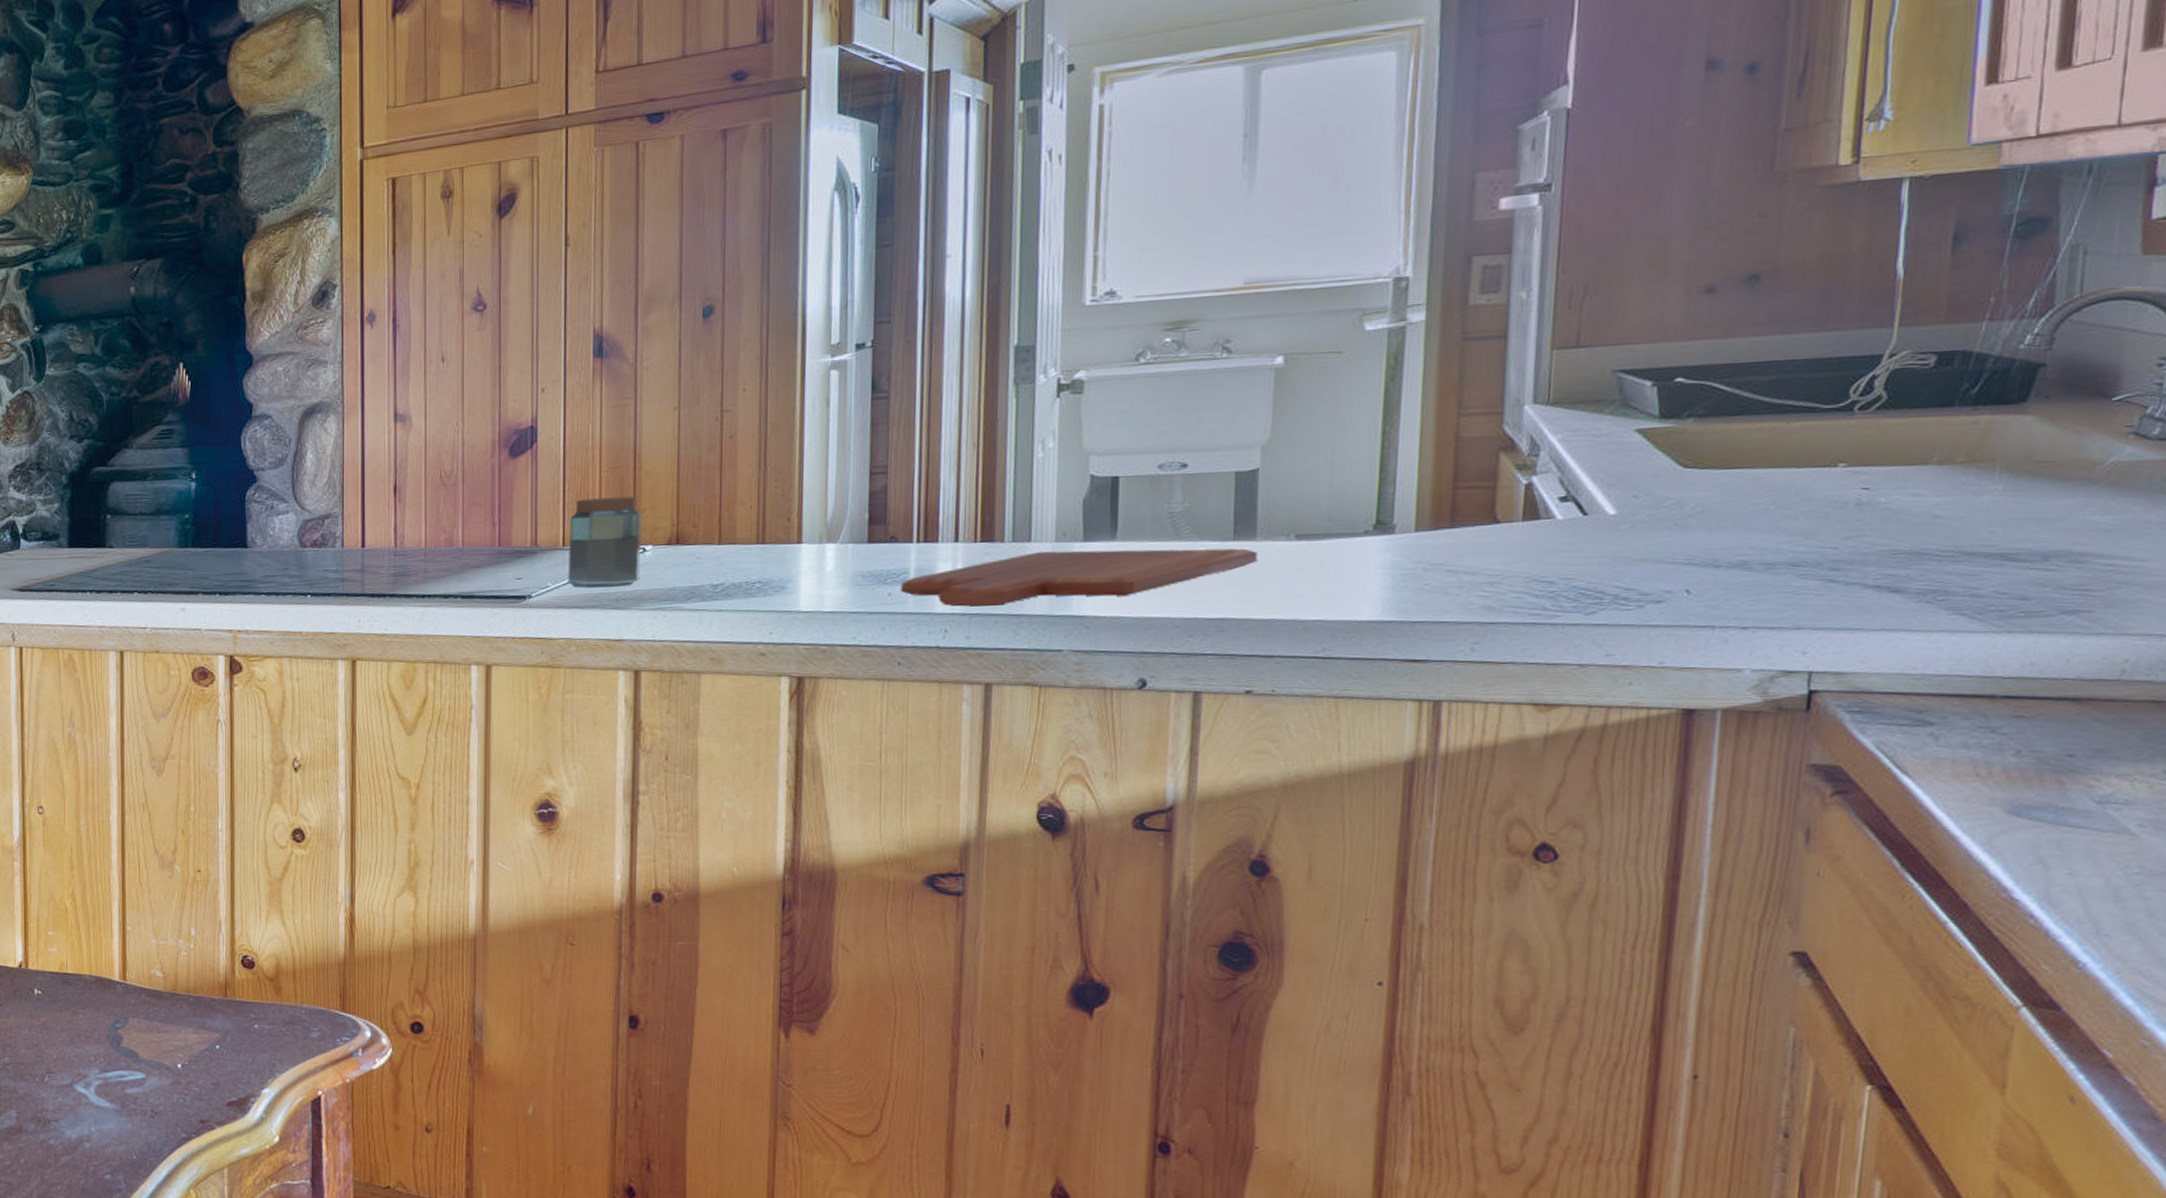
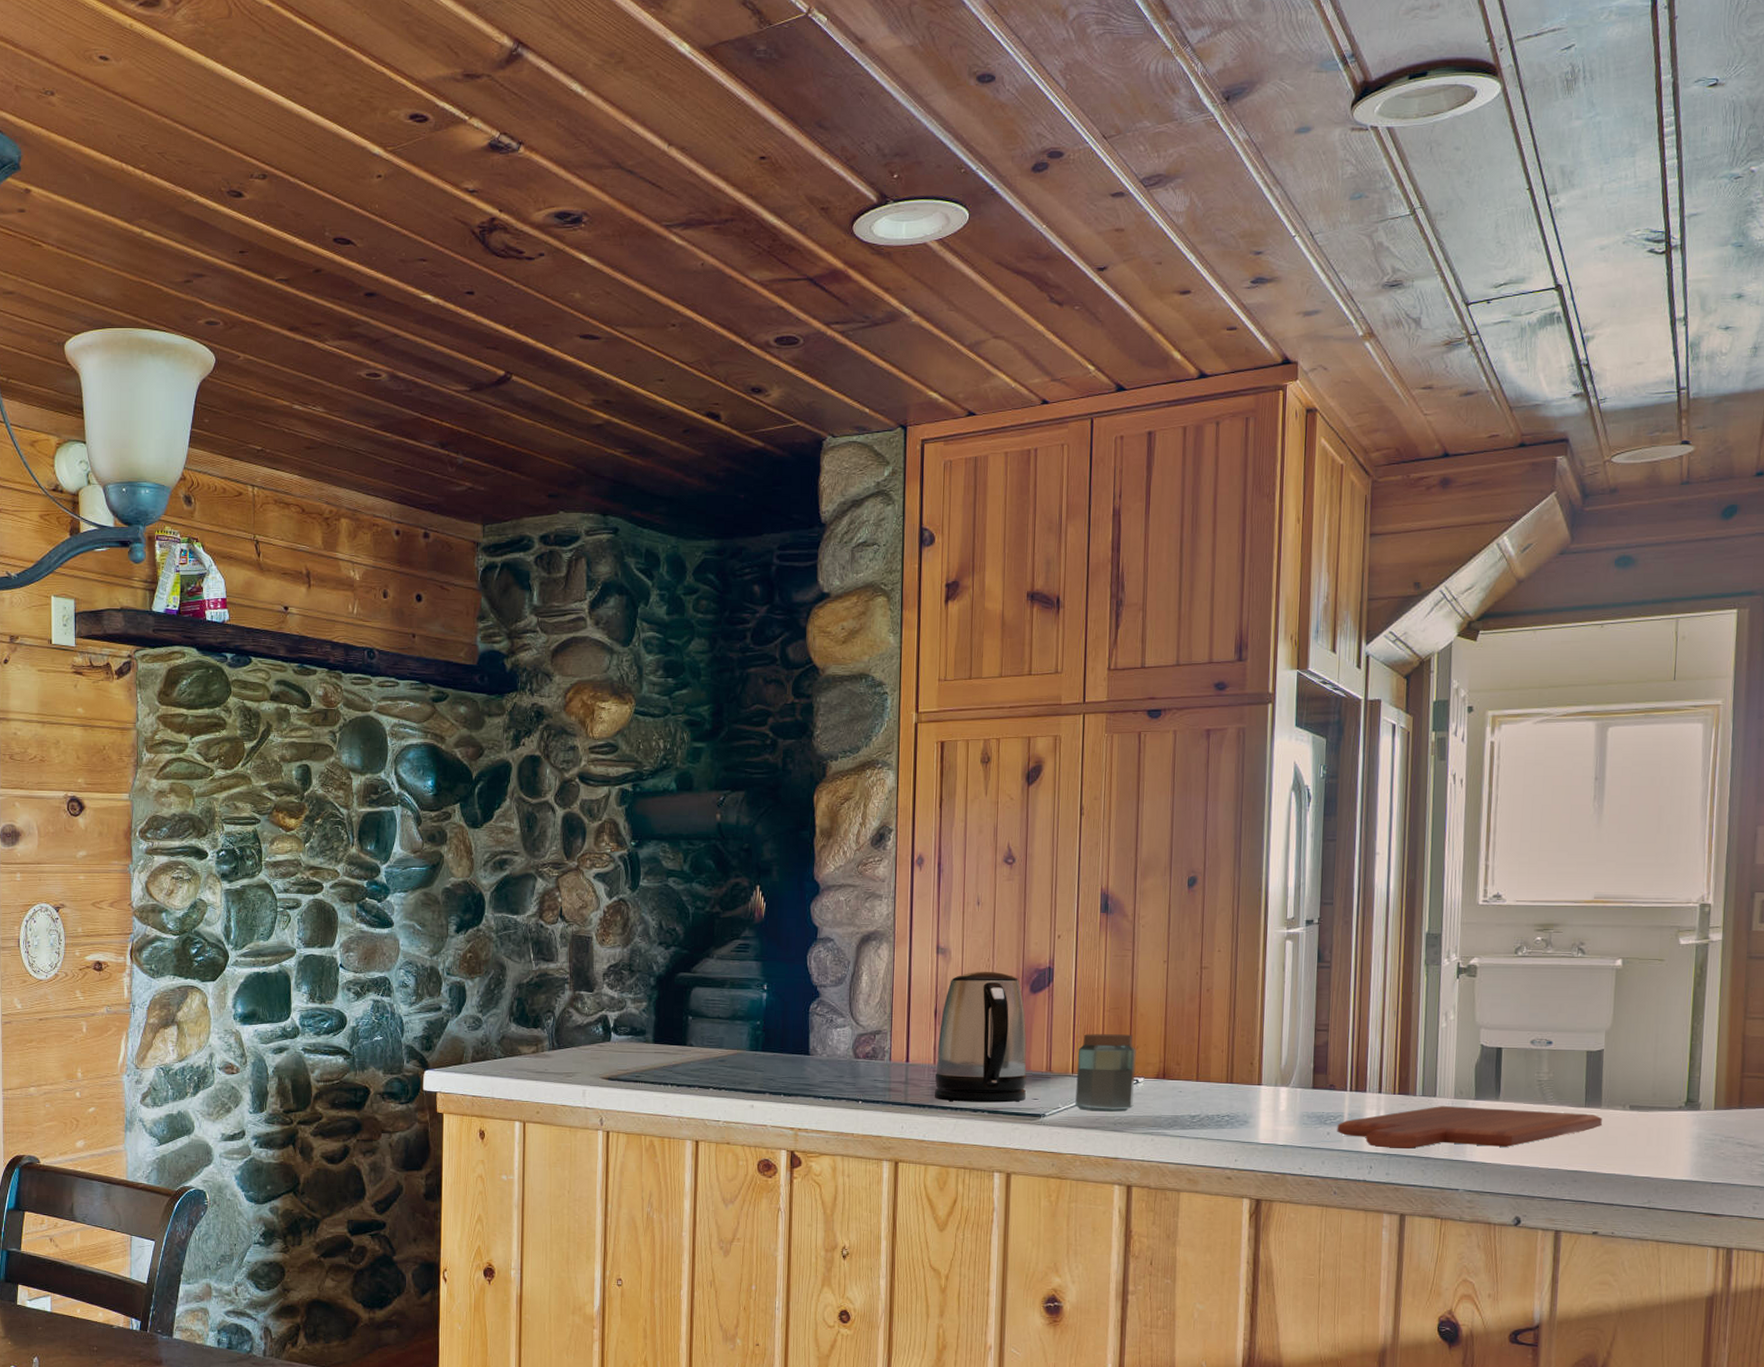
kettle: none [396,436,508,590] -> present [934,971,1027,1103]

